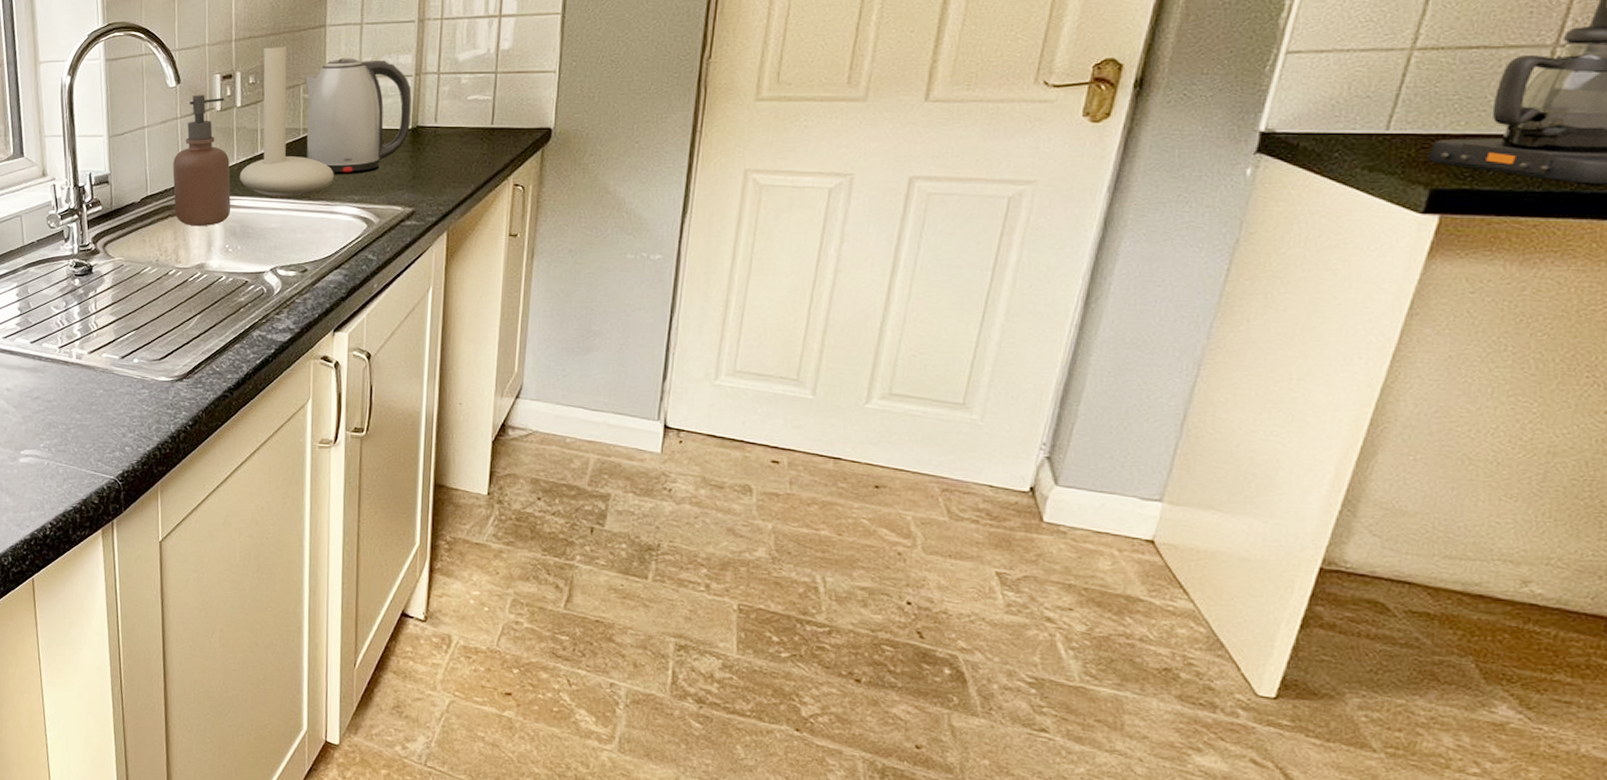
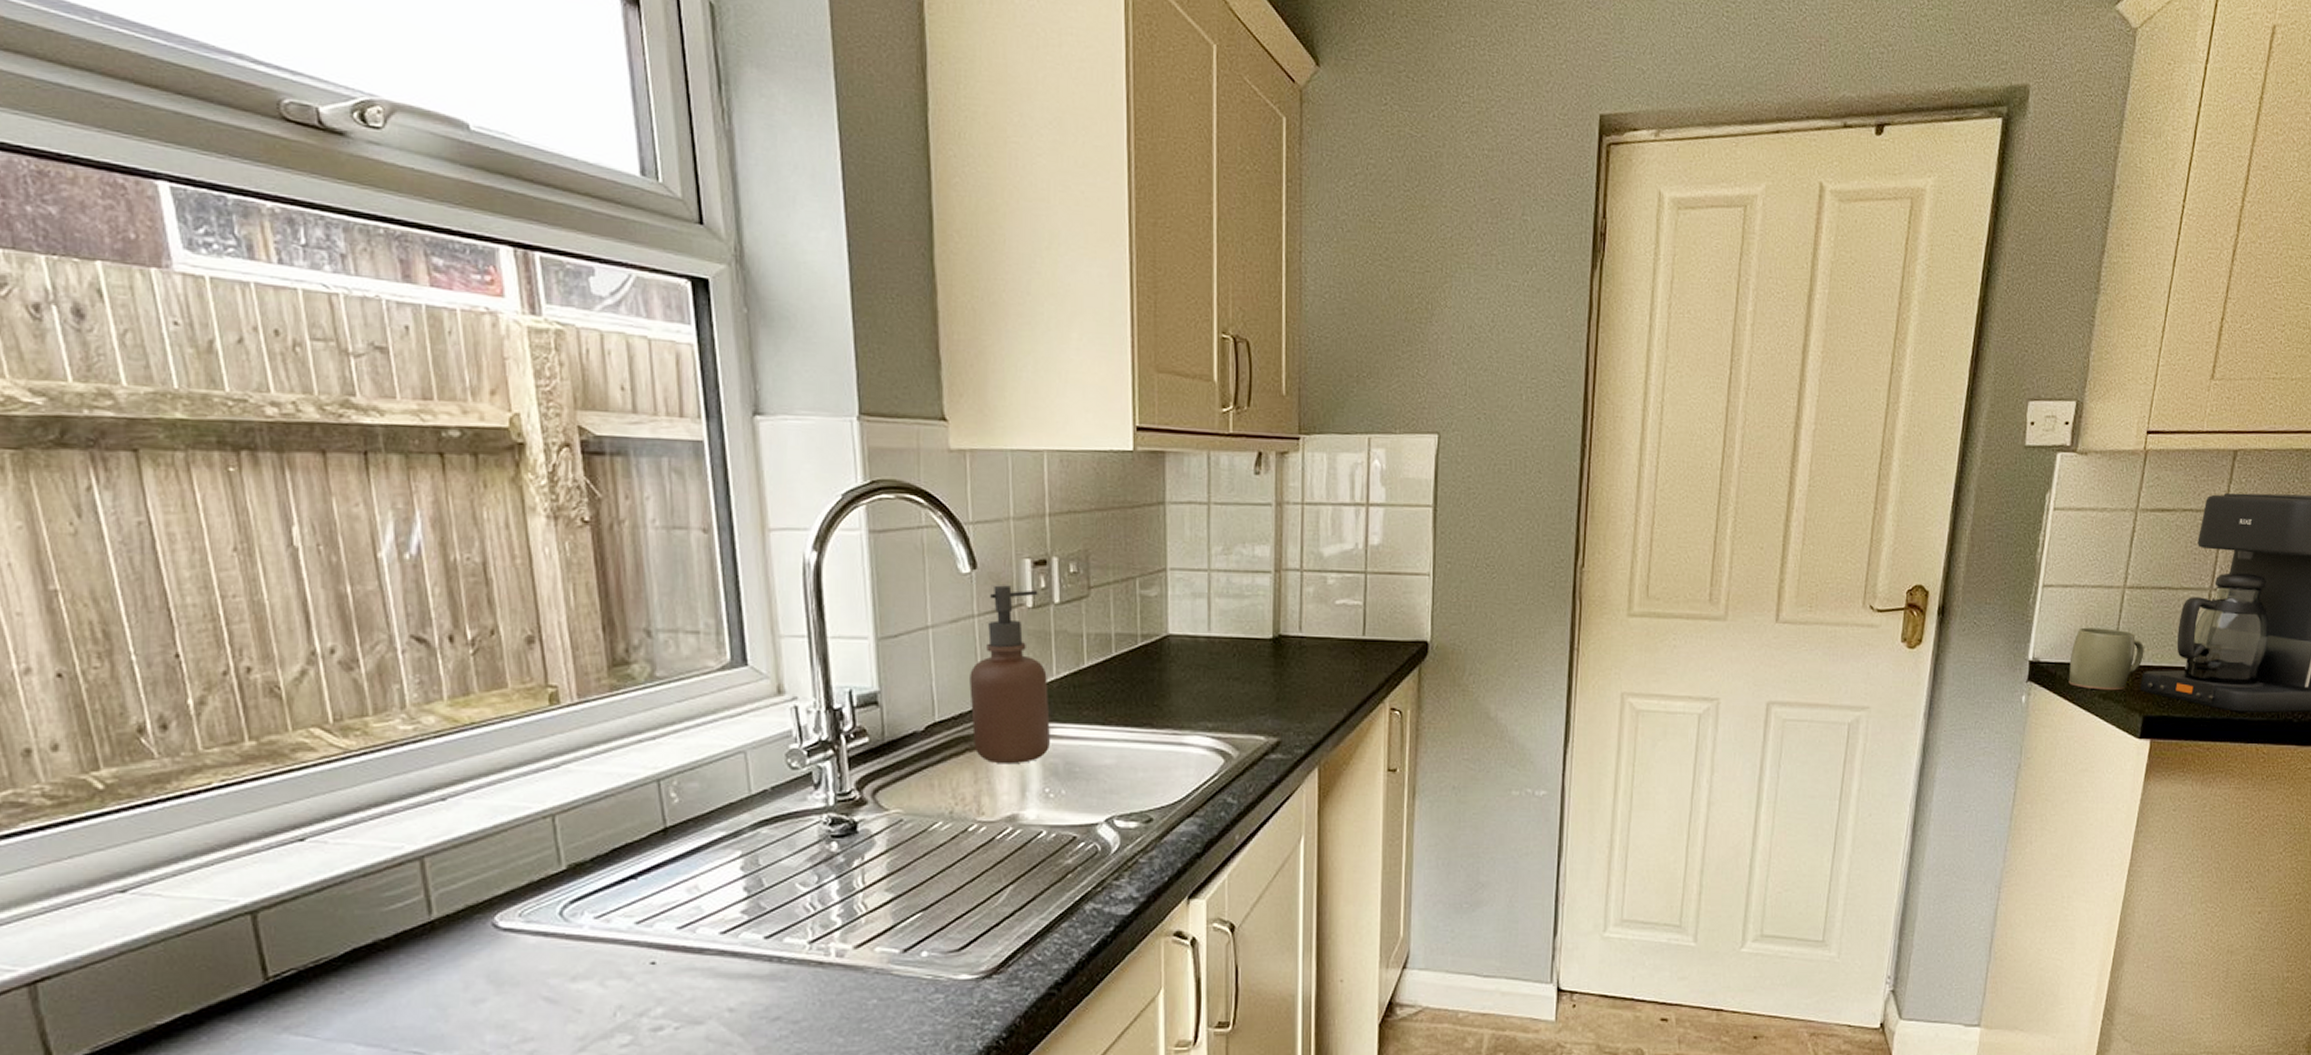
paper towel holder: present [239,47,334,196] -> none [1060,526,1182,723]
kettle: present [305,57,412,175] -> none [1141,545,1271,696]
mug: none [1317,94,1438,162] -> present [2068,627,2144,691]

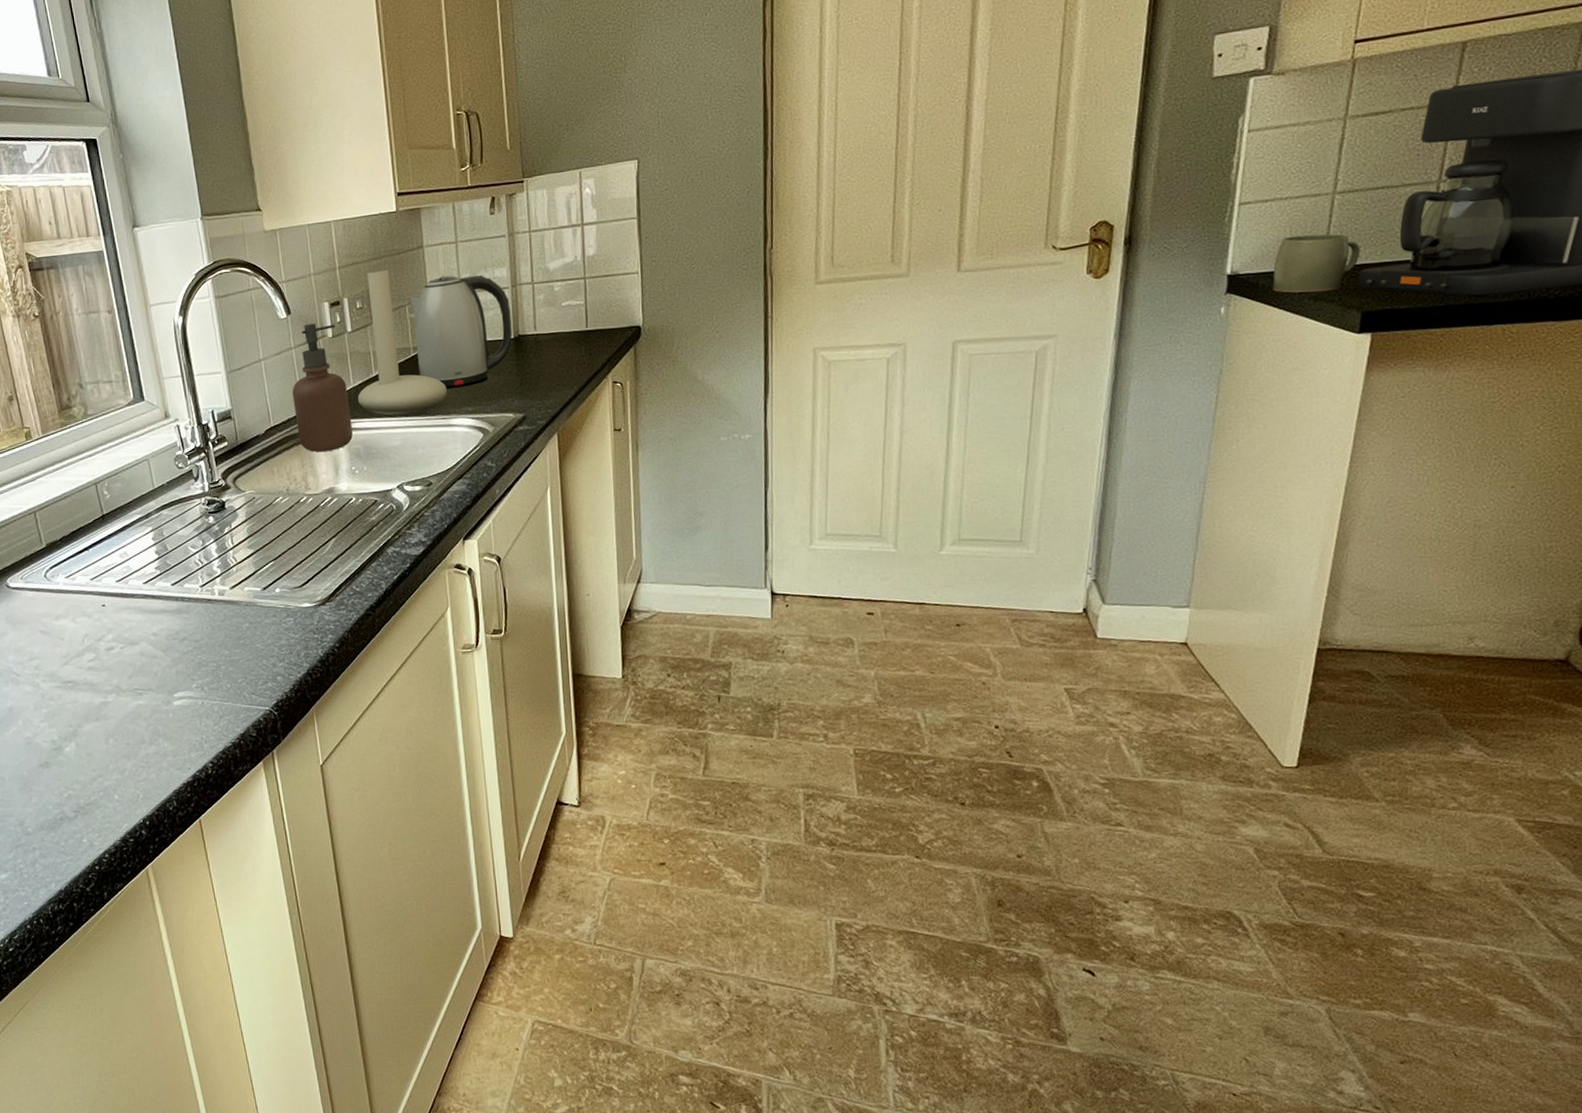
paper towel holder: none [1060,526,1182,723] -> present [357,270,447,415]
kettle: none [1141,545,1271,696] -> present [409,274,512,390]

